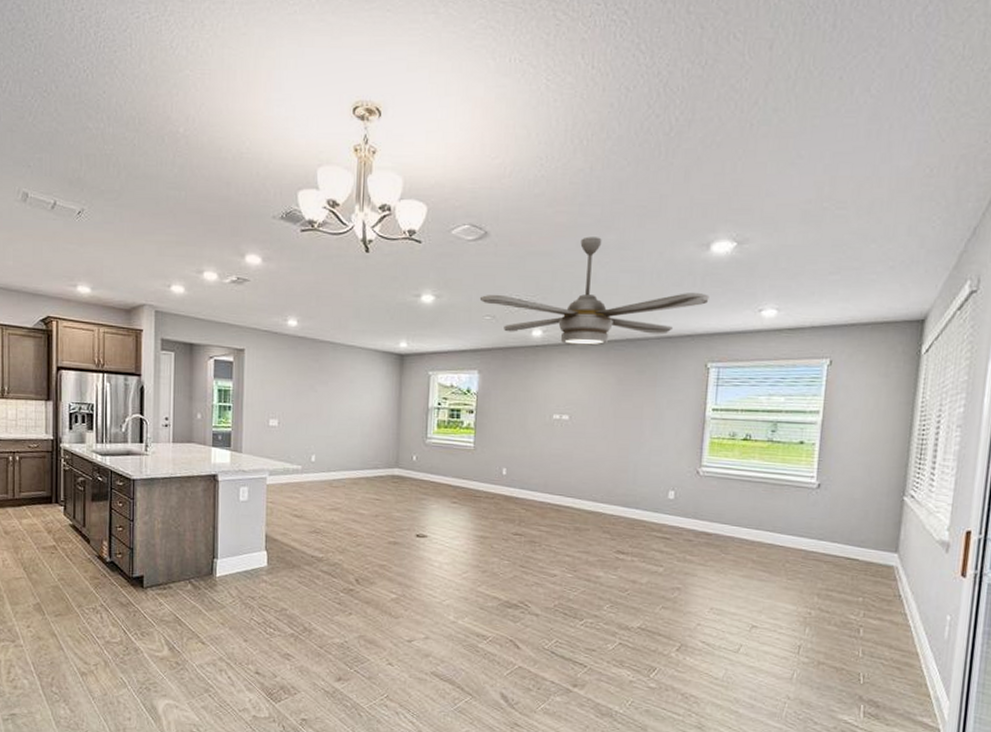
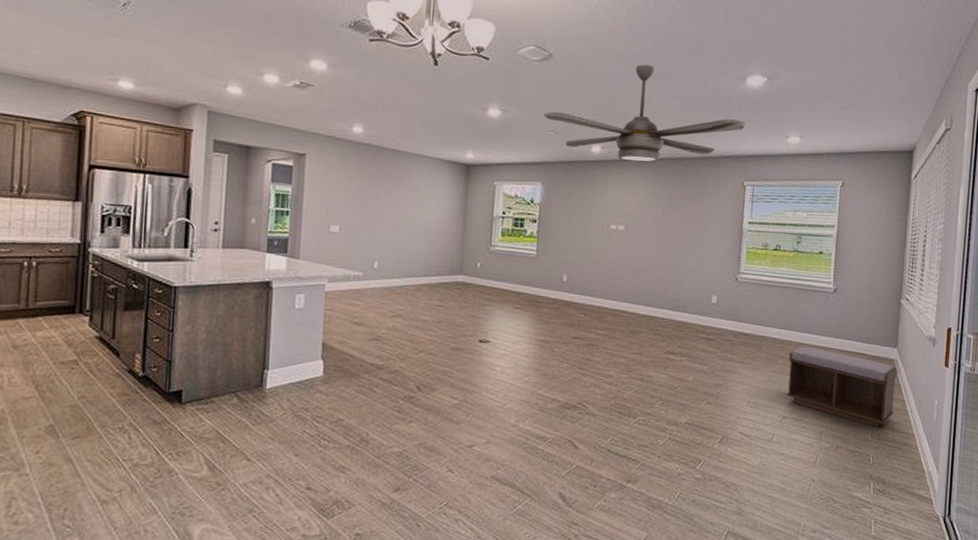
bench: none [757,548,898,644] -> present [787,346,898,428]

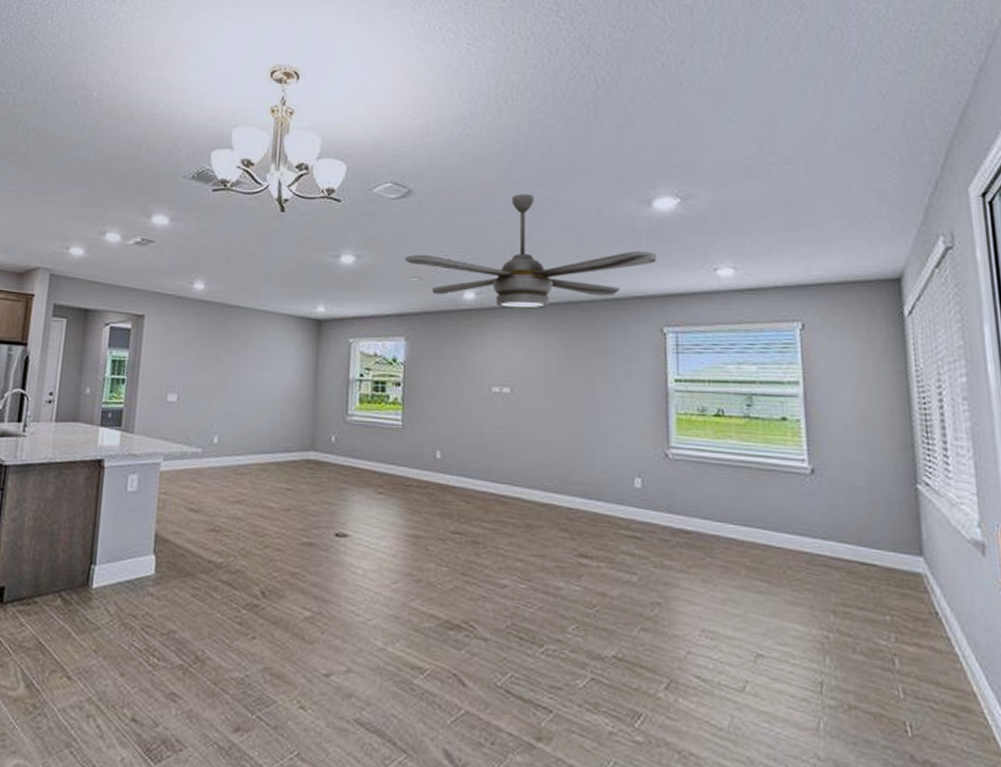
bench: present [787,346,898,428] -> none [756,550,936,680]

